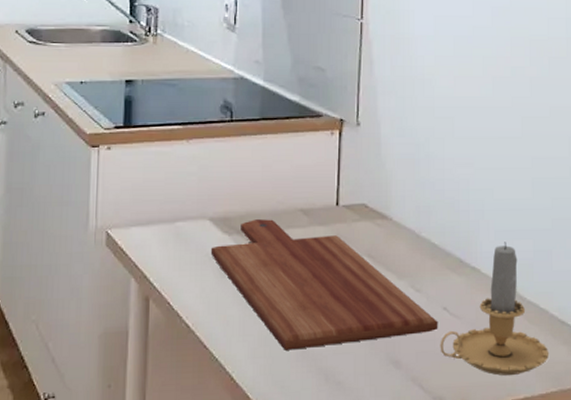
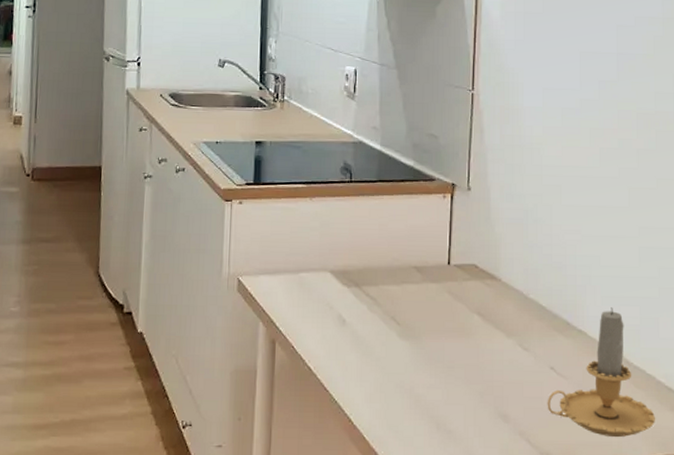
cutting board: present [210,219,438,350] -> none [331,274,546,398]

